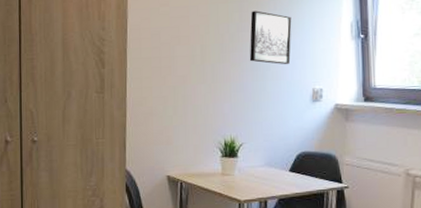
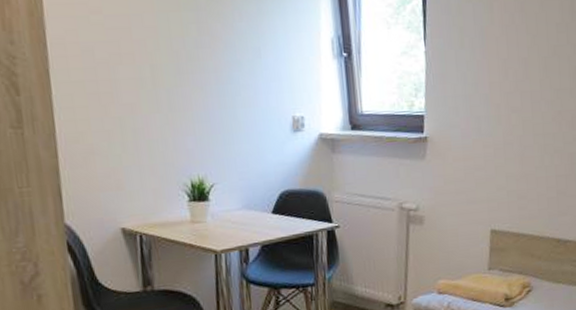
wall art: present [249,10,292,65] -> none [211,22,265,89]

